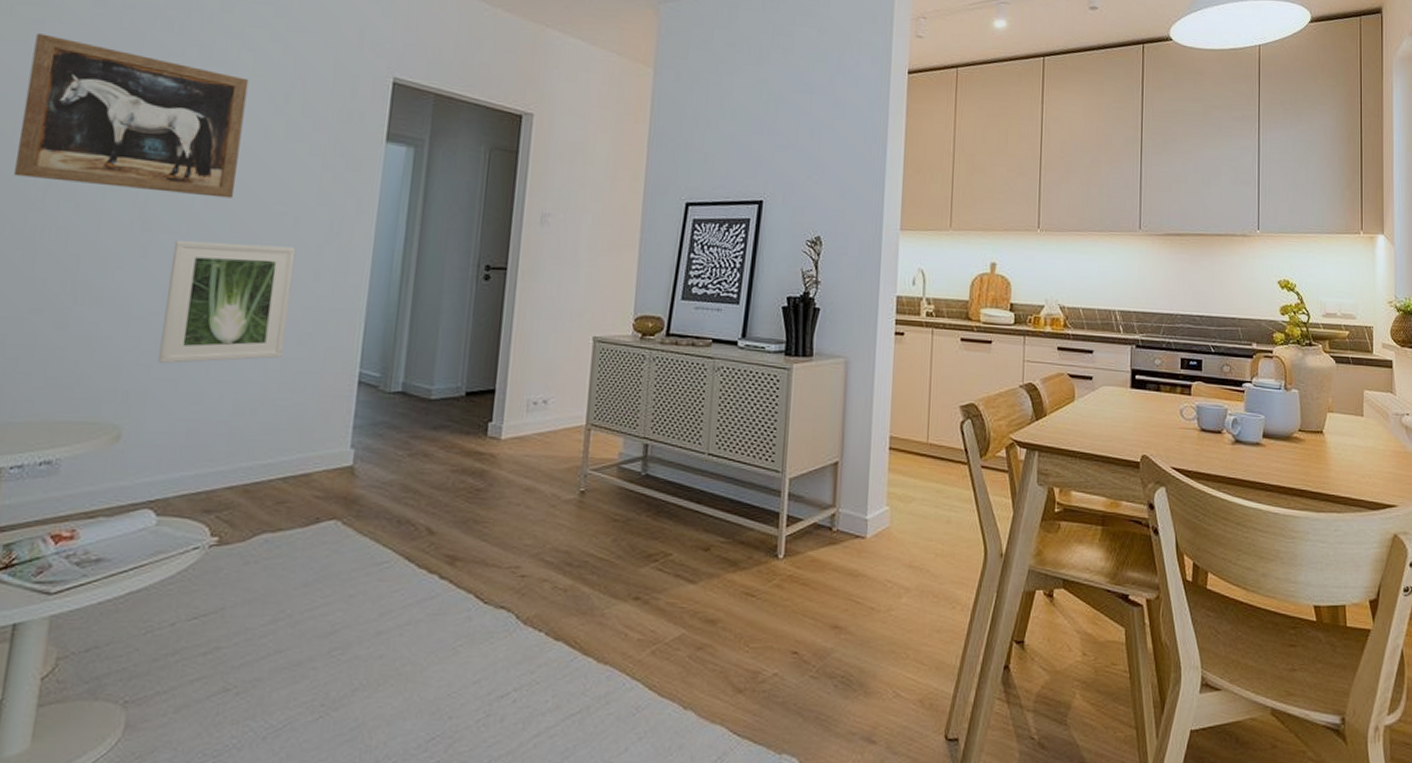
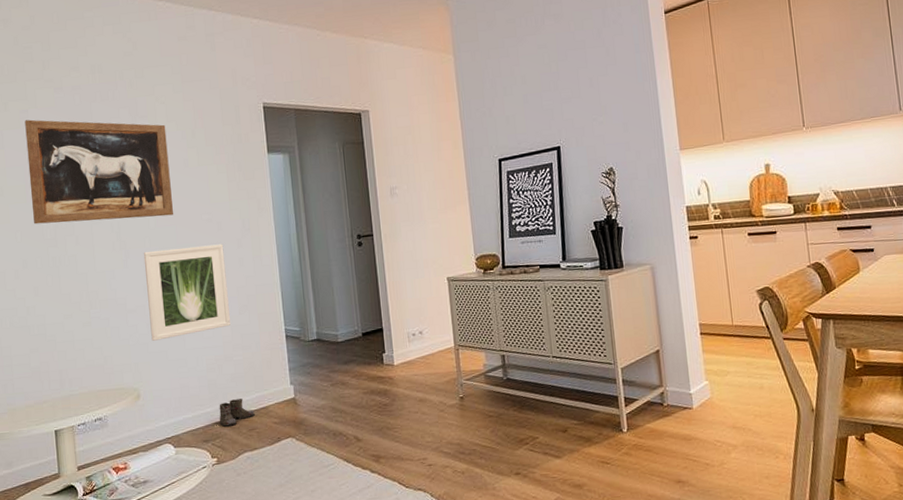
boots: none [233,458,290,495] -> present [219,399,255,427]

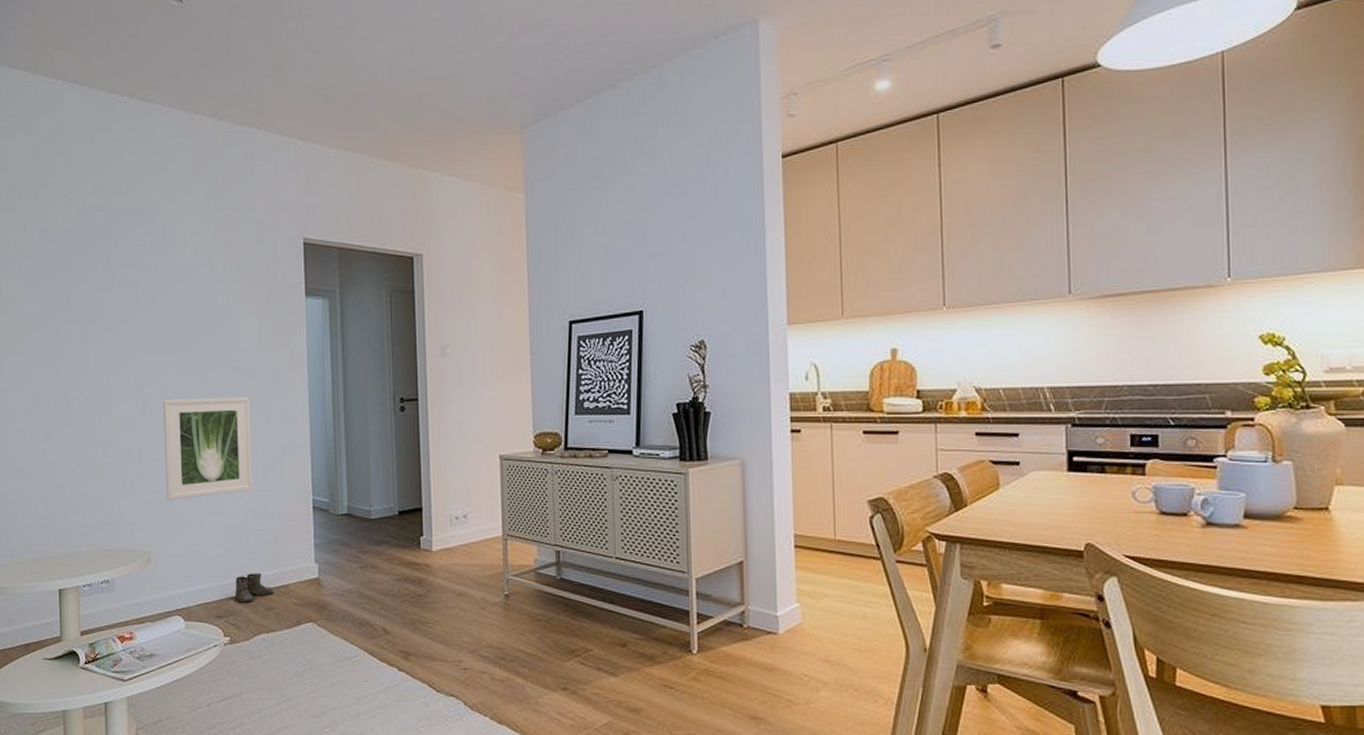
wall art: present [25,119,173,225] -> none [43,242,197,361]

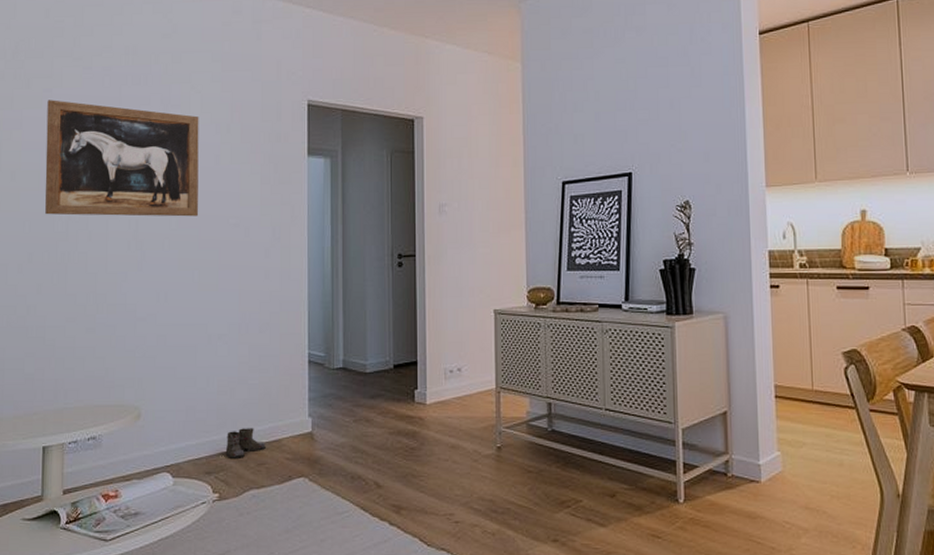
wall art: none [43,242,197,361] -> present [45,100,199,217]
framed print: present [162,397,253,500] -> none [160,252,249,355]

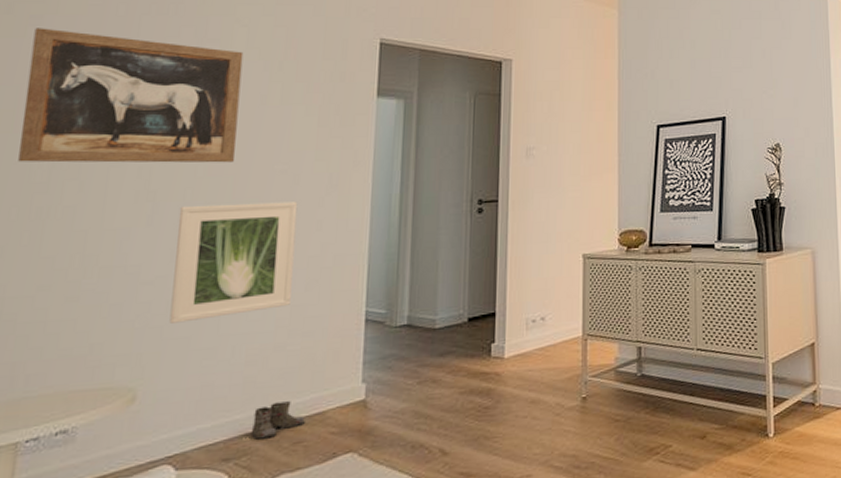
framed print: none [160,252,249,355] -> present [169,201,298,324]

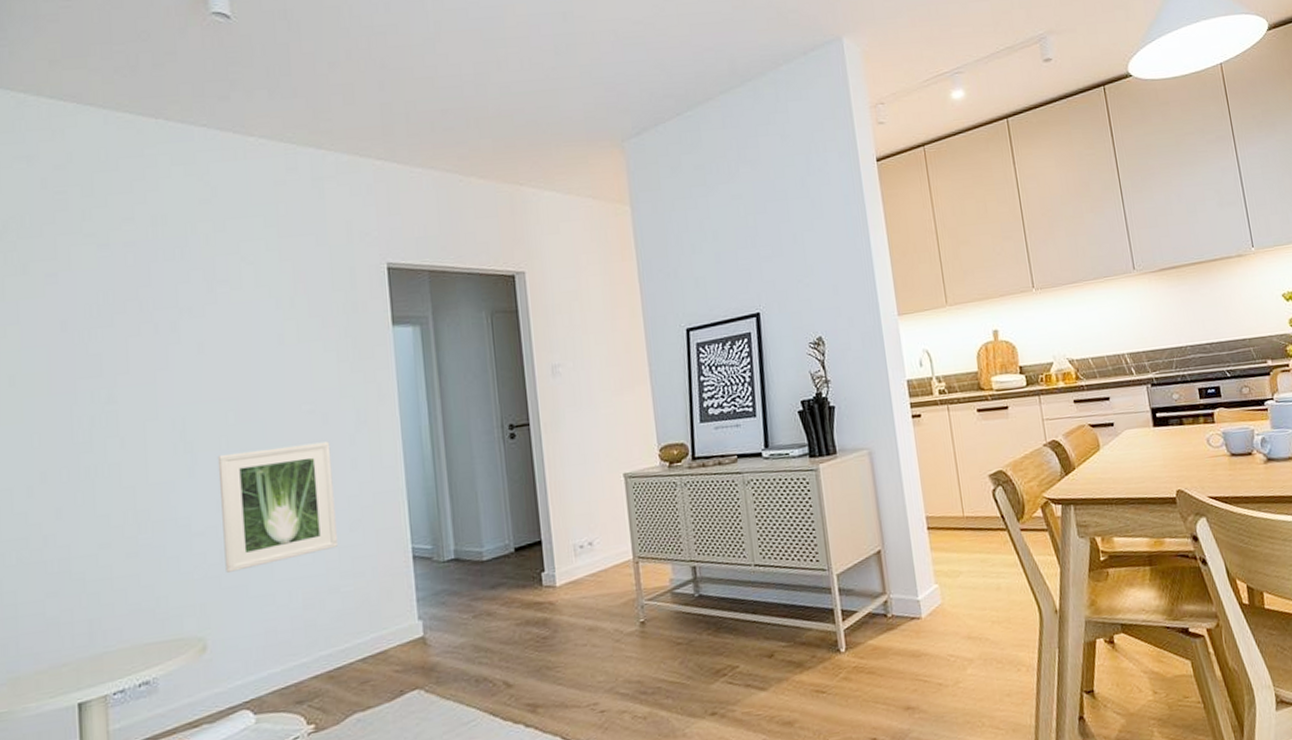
wall art: present [18,28,244,163] -> none [52,285,261,424]
boots: present [250,401,305,440] -> none [318,642,369,681]

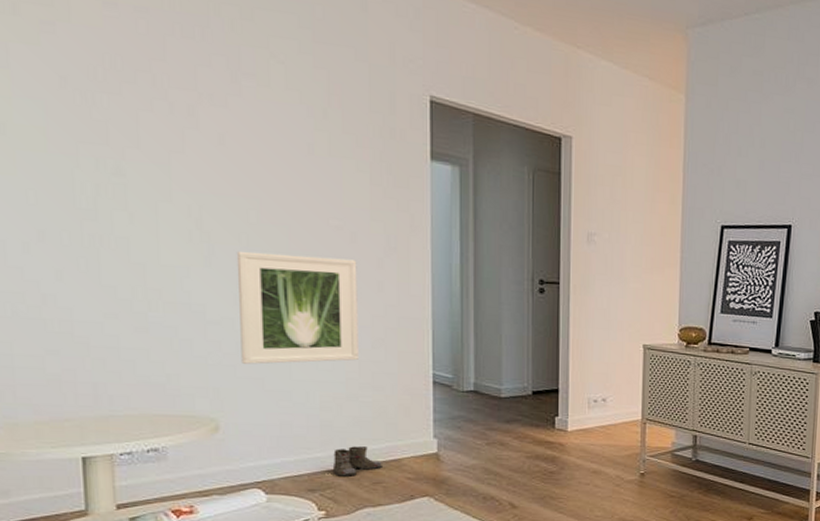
boots: none [318,642,369,681] -> present [332,446,382,477]

